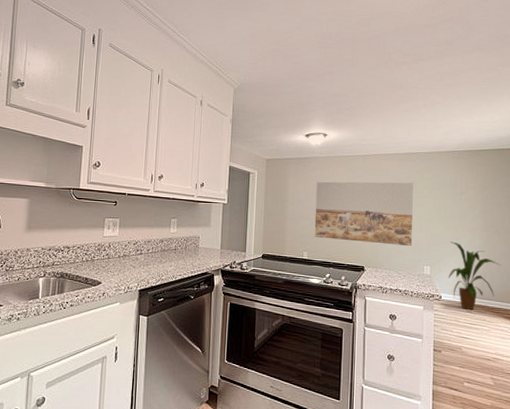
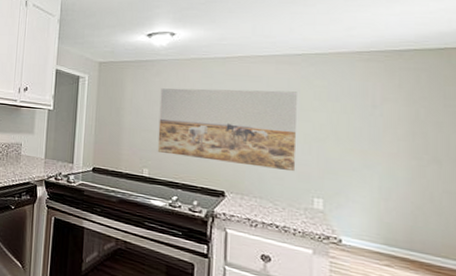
house plant: present [448,241,501,310] -> none [351,169,444,264]

